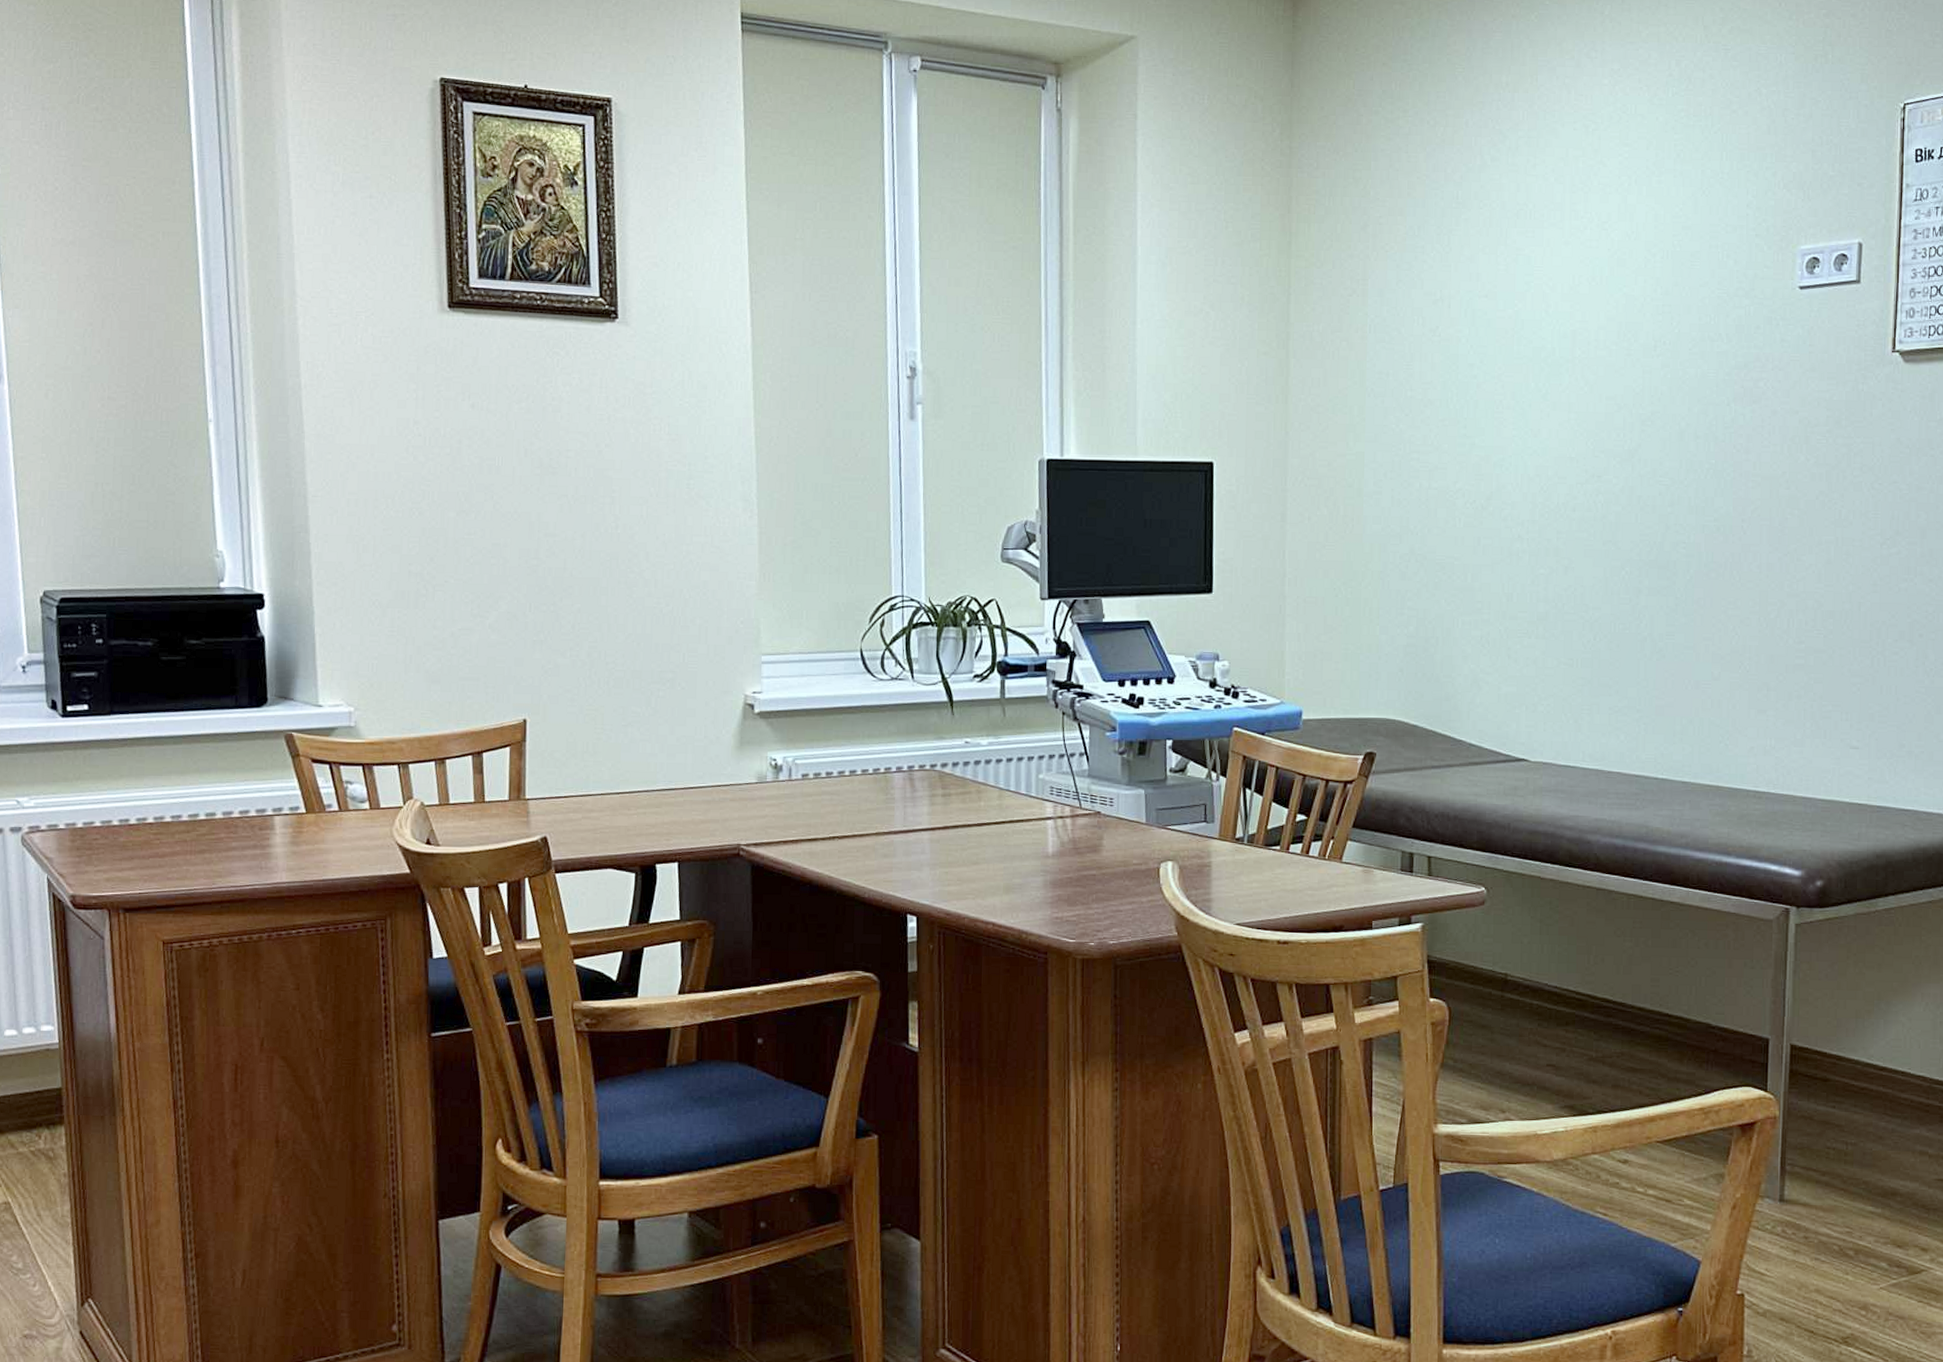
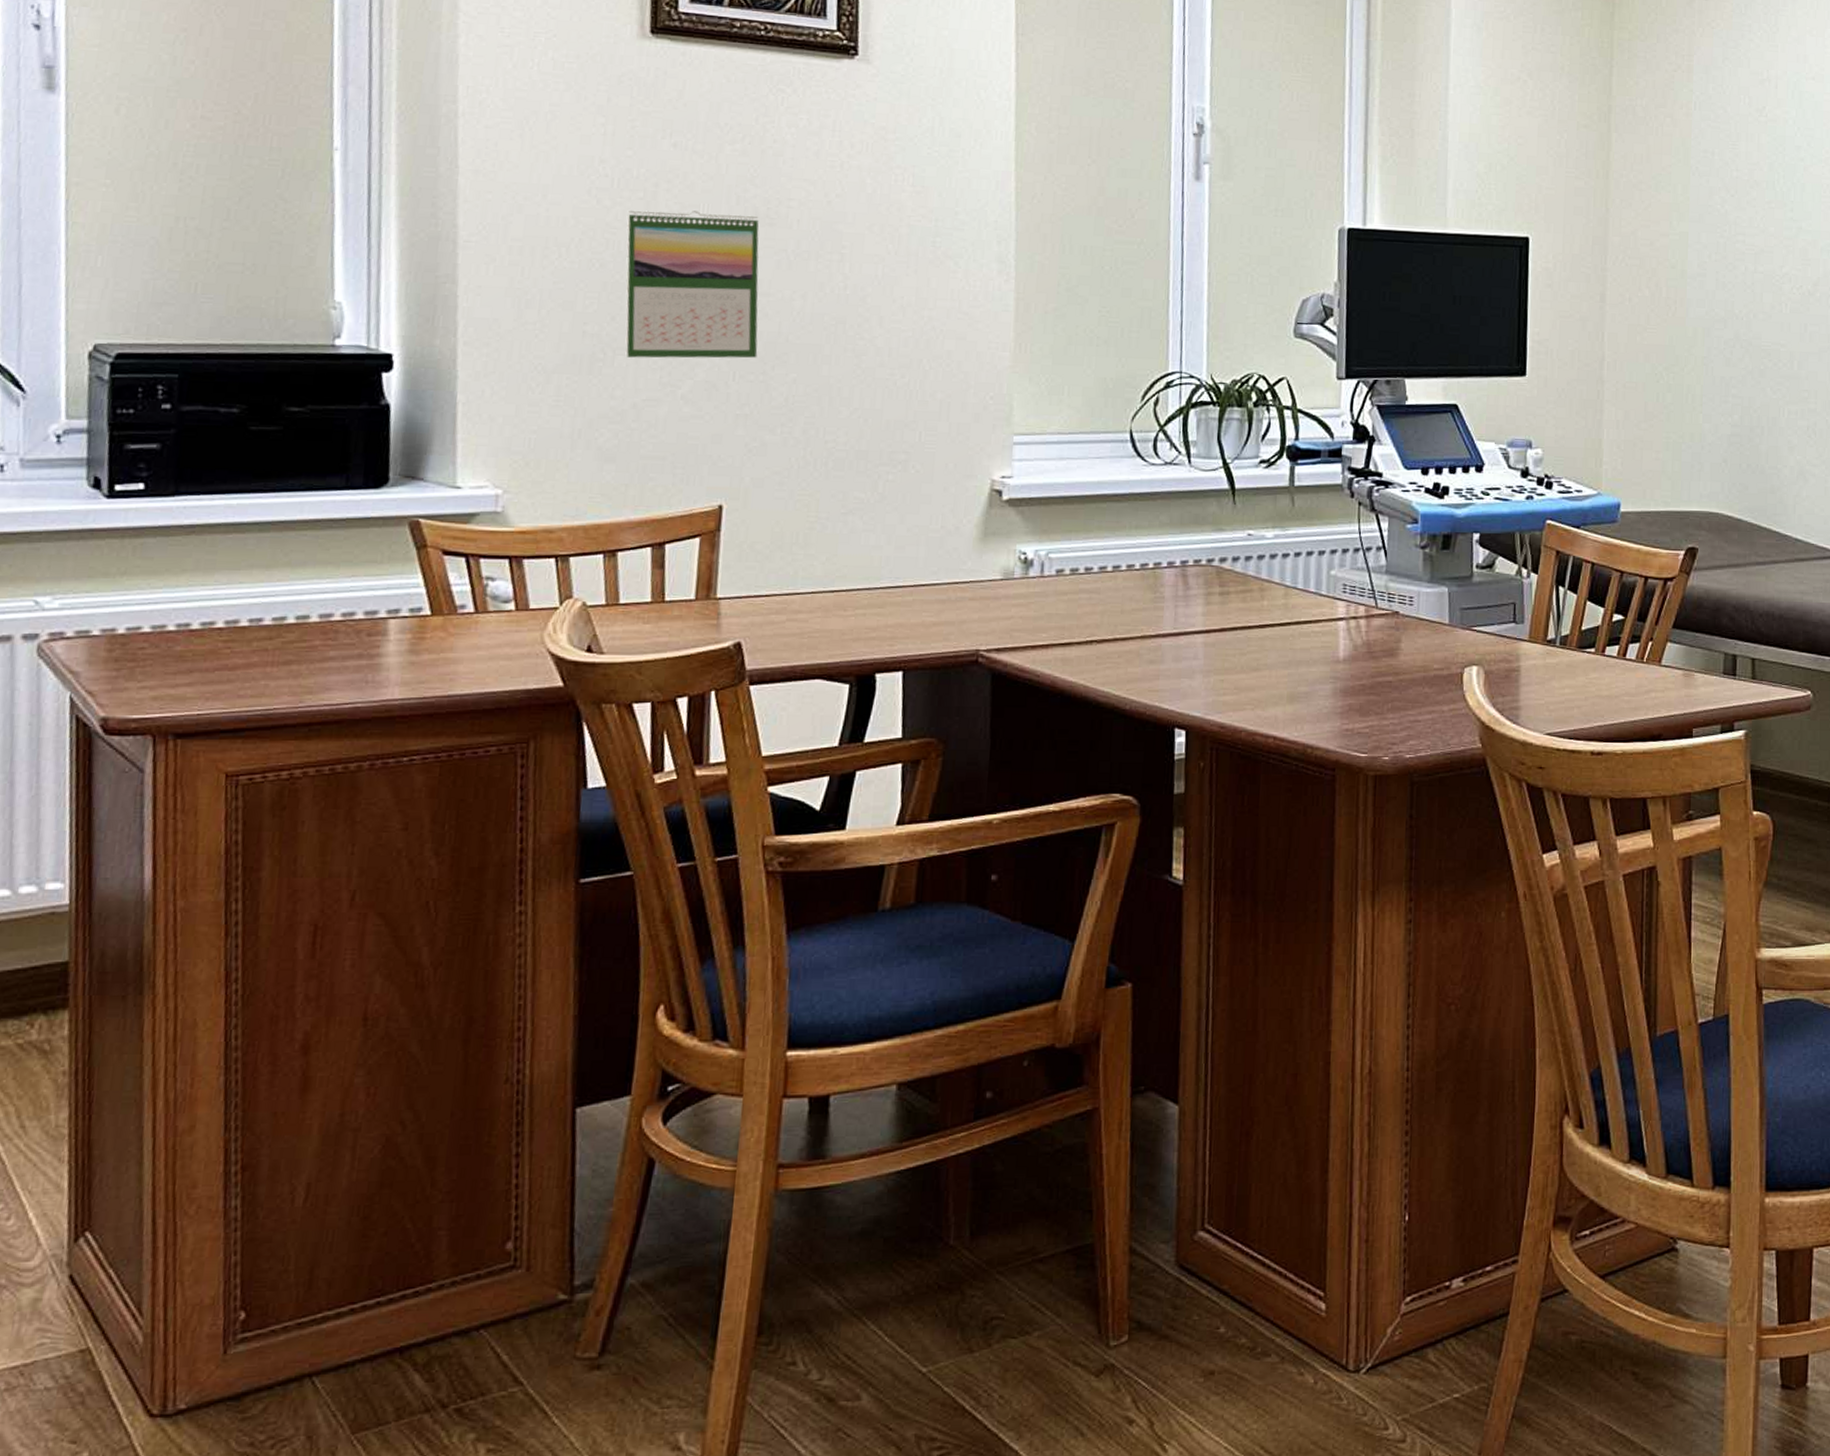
calendar: none [438,463,548,593] -> present [625,210,759,359]

